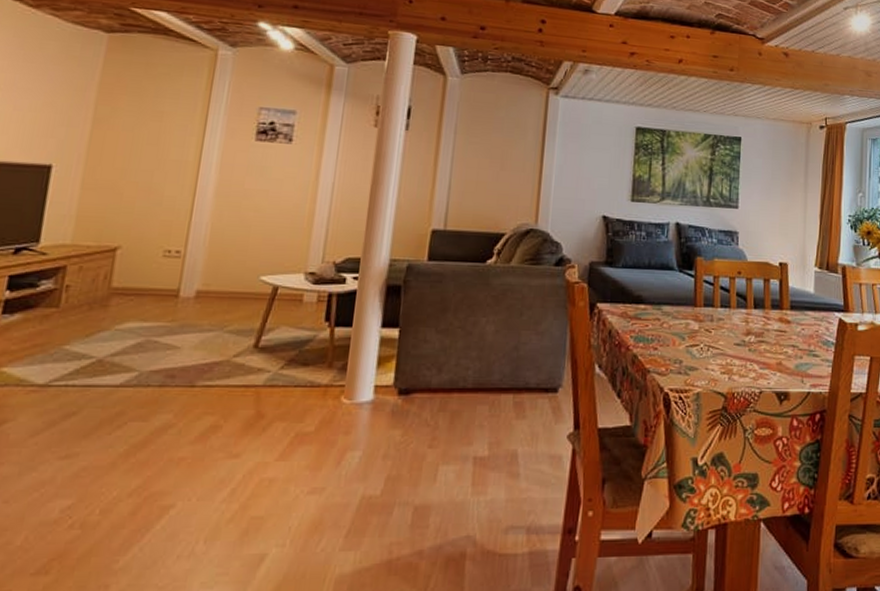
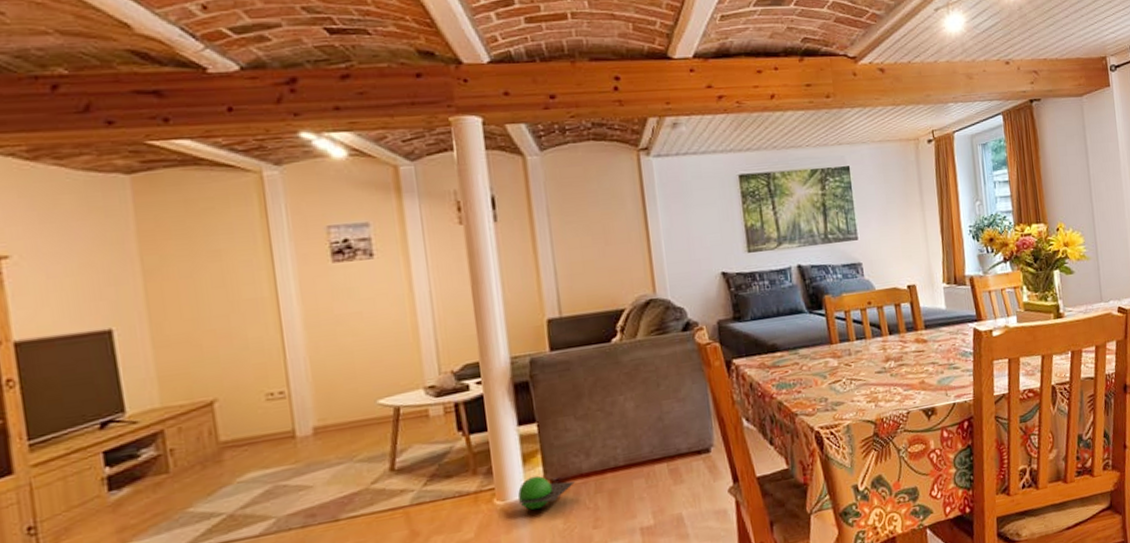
ball: none [363,381,421,416] -> present [517,475,575,511]

